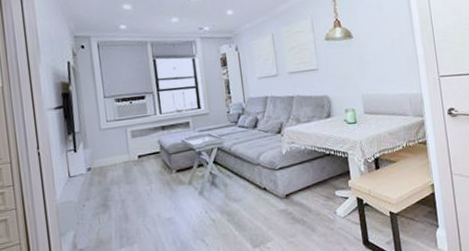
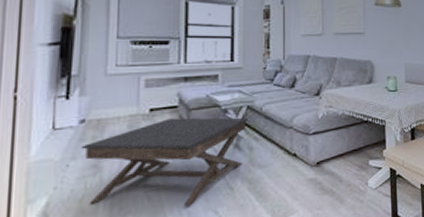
coffee table: none [91,158,220,236] -> present [81,117,248,206]

